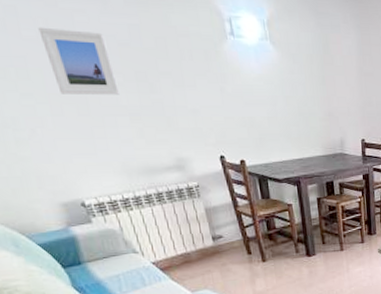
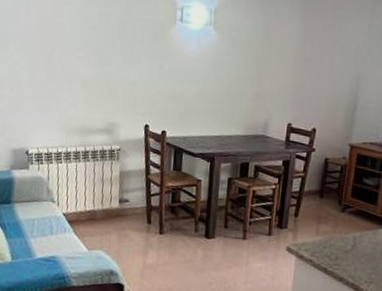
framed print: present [38,27,121,95] -> none [38,14,81,66]

